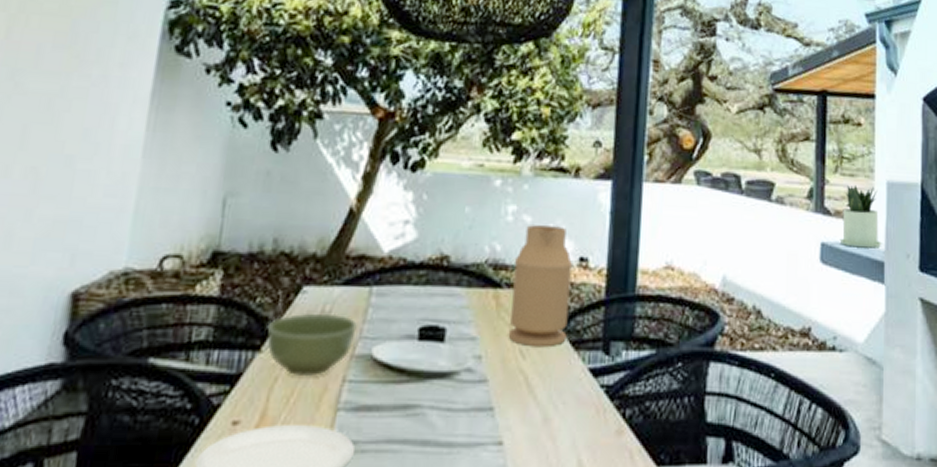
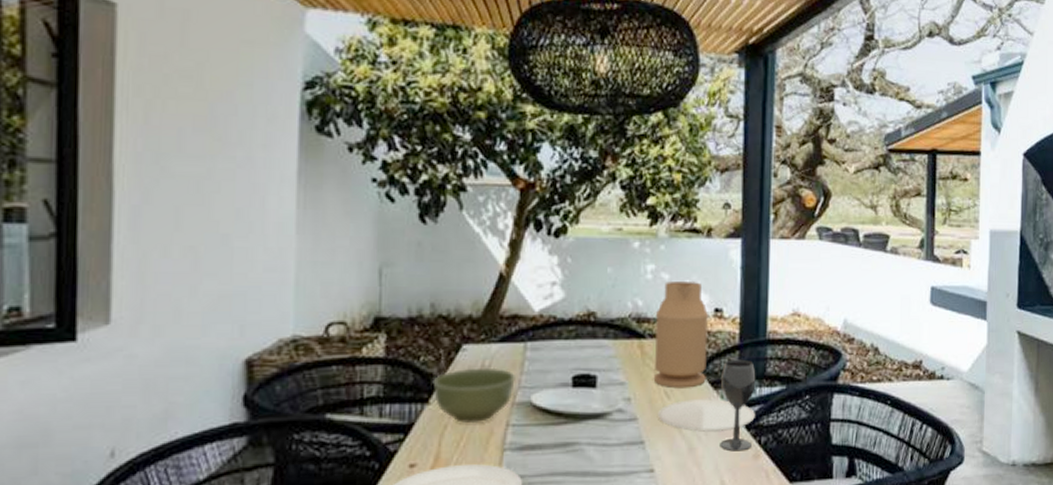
plate: none [511,361,620,400] -> present [658,399,755,432]
wine glass: none [578,316,623,425] -> present [720,359,756,452]
planter: present [839,184,882,248] -> none [947,234,985,290]

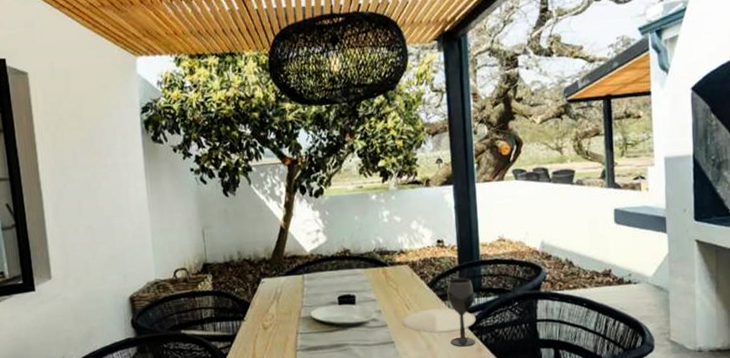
bowl: present [432,367,515,423] -> none [245,293,299,333]
water jug: present [653,282,709,388] -> none [393,221,436,302]

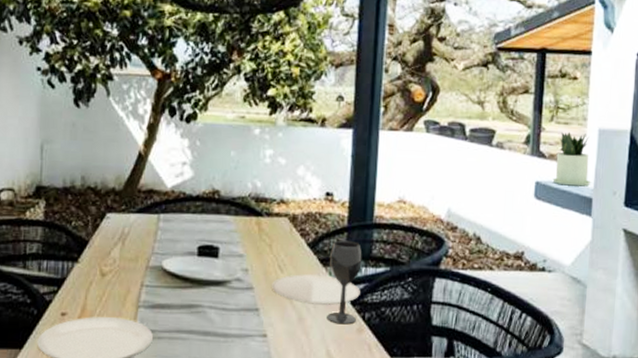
planter: none [629,162,663,210] -> present [552,131,591,187]

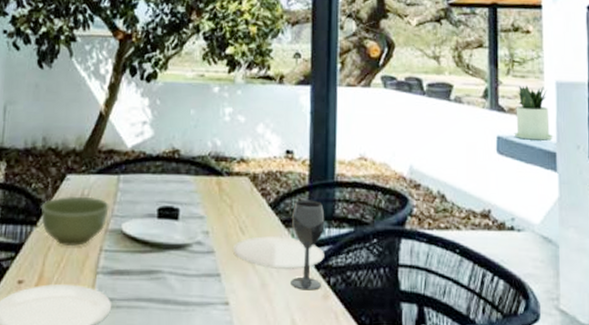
bowl: none [81,234,150,281] -> present [40,196,109,246]

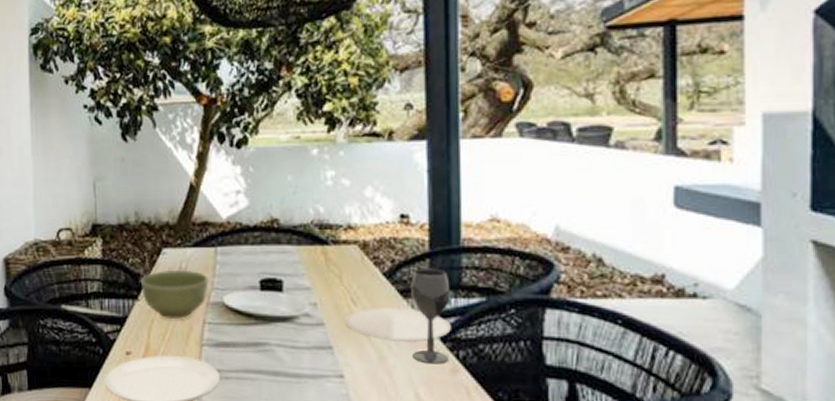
planter: present [514,85,554,141] -> none [699,119,757,189]

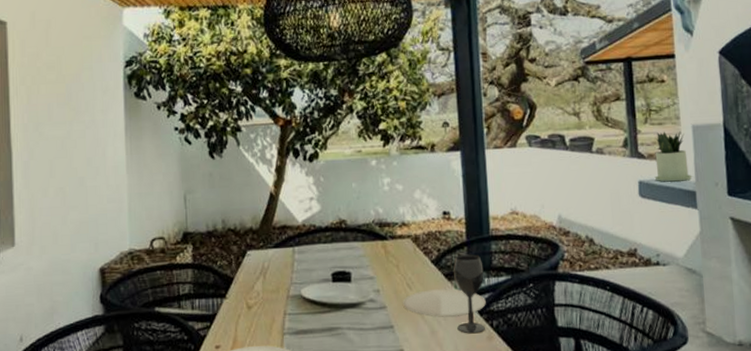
bowl: present [140,270,209,319] -> none [227,268,288,313]
planter: none [699,119,757,189] -> present [654,130,693,182]

